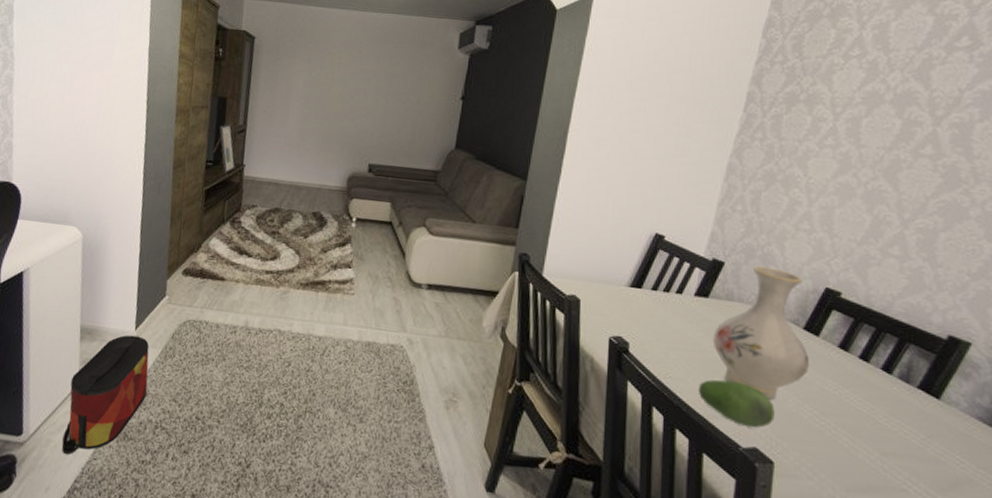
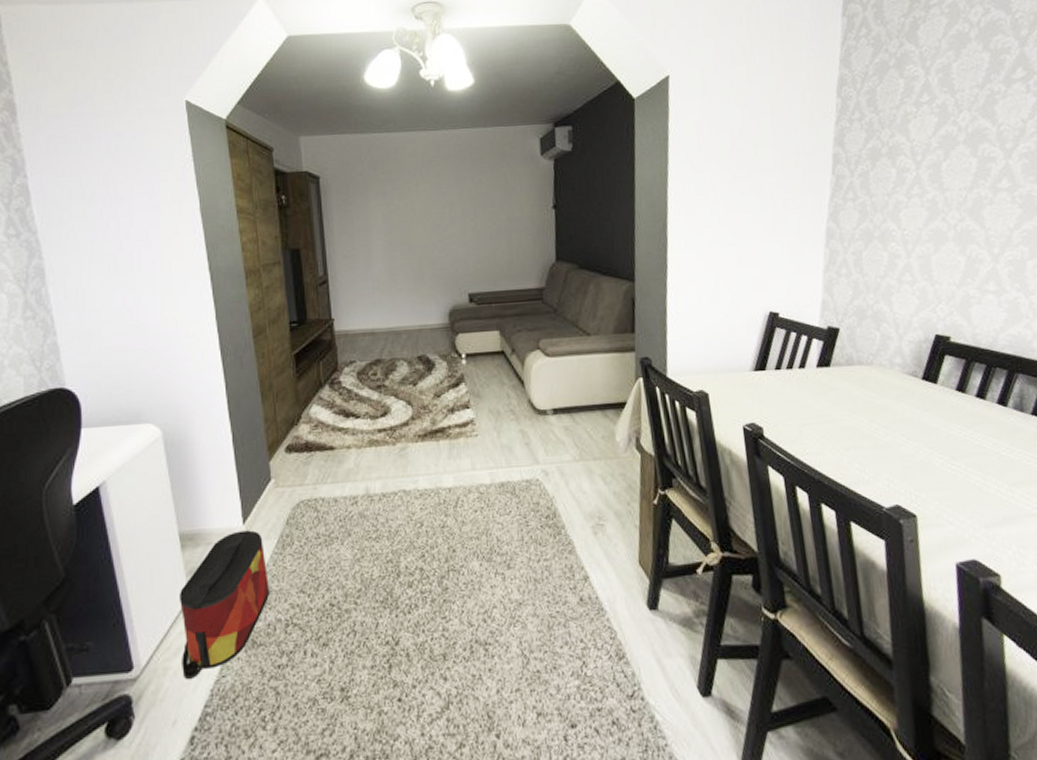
picture frame: present [213,123,237,174] -> none [295,276,325,333]
fruit: present [697,379,775,428] -> none [835,444,911,486]
vase: present [712,266,810,400] -> none [840,325,934,456]

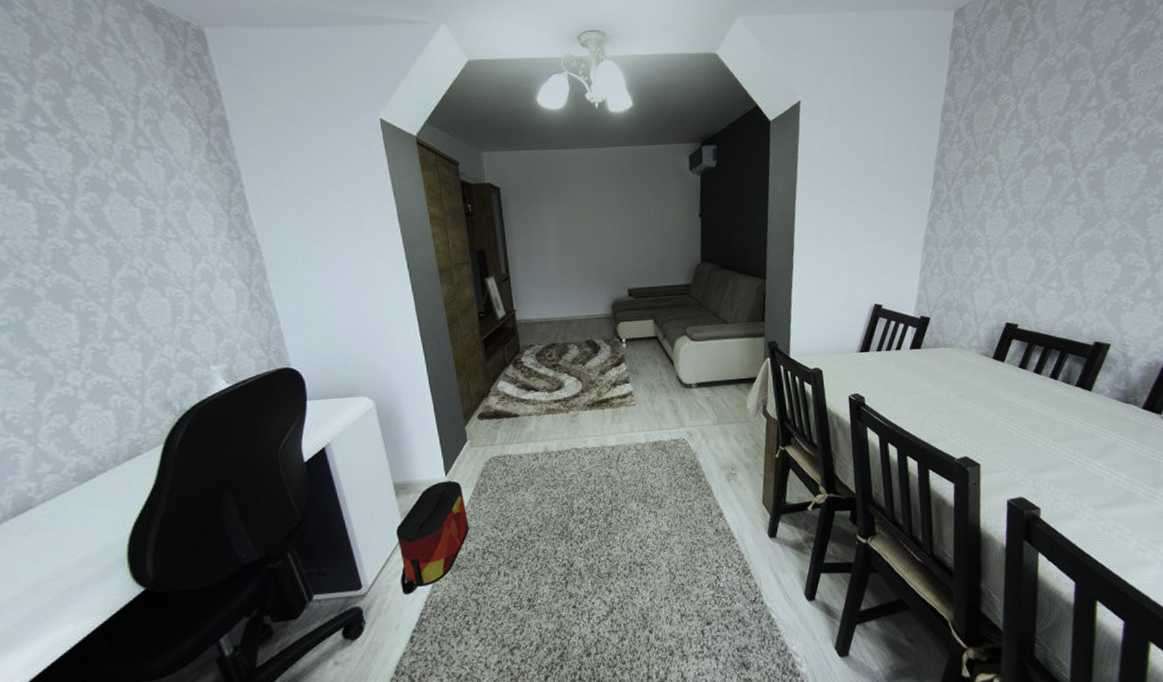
picture frame: none [295,276,325,333] -> present [483,274,508,322]

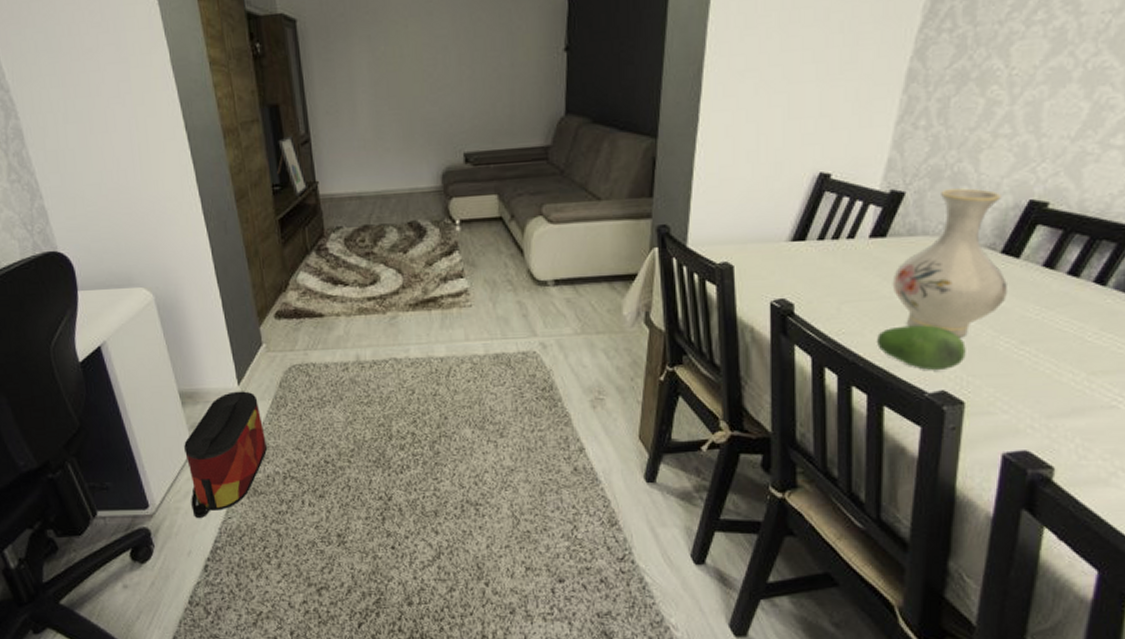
fruit: none [920,409,978,442] -> present [876,324,966,370]
vase: none [927,315,1000,419] -> present [892,188,1008,338]

